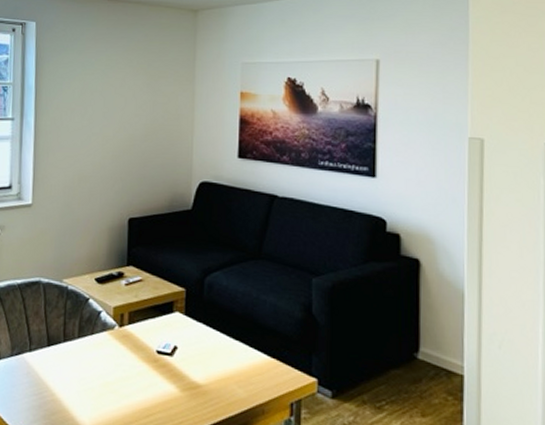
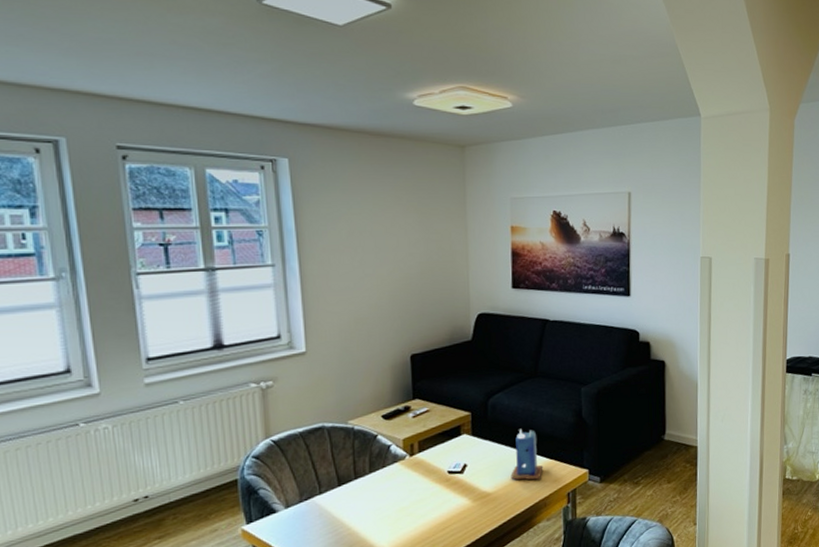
candle: none [225,315,263,380] -> present [511,428,543,480]

